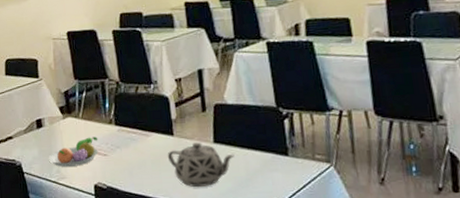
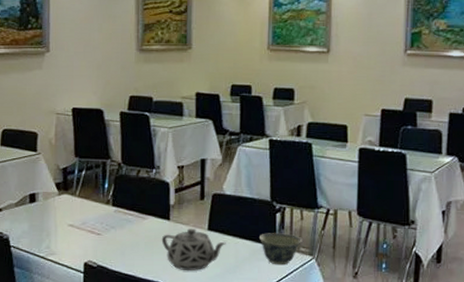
fruit bowl: present [48,136,98,167] -> none [38,215,93,243]
bowl: none [268,140,317,176] -> present [258,233,303,266]

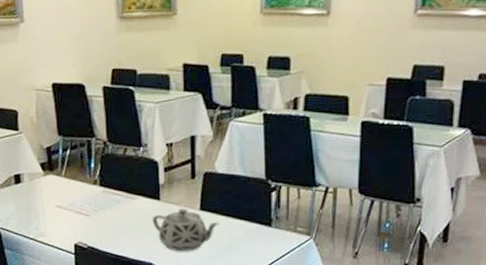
bowl: present [258,233,303,266] -> none [253,212,300,246]

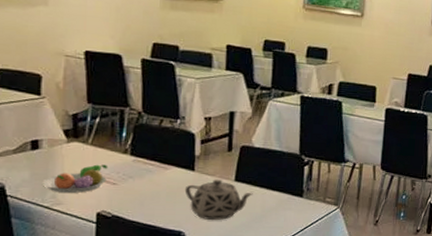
fruit bowl: none [26,196,81,225] -> present [42,164,108,193]

